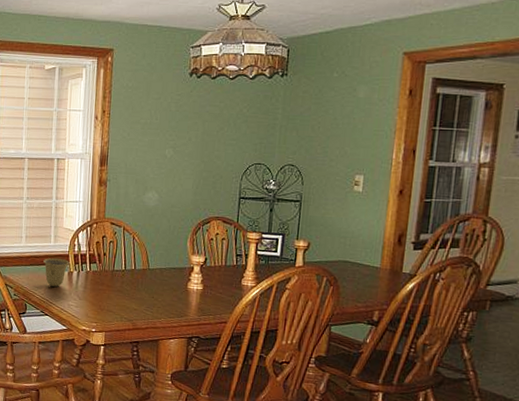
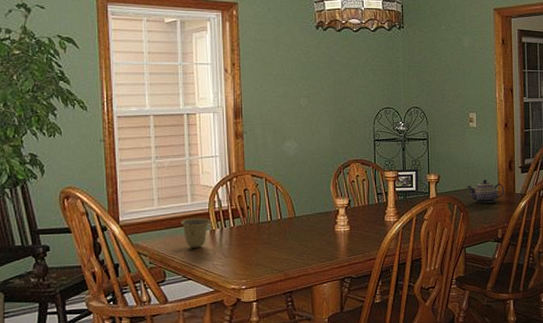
teapot: none [341,253,389,281] -> present [467,180,505,204]

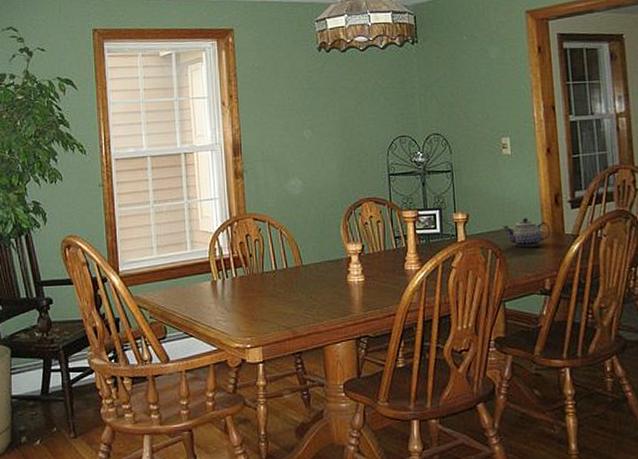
cup: present [181,217,211,248] -> none [181,266,212,301]

